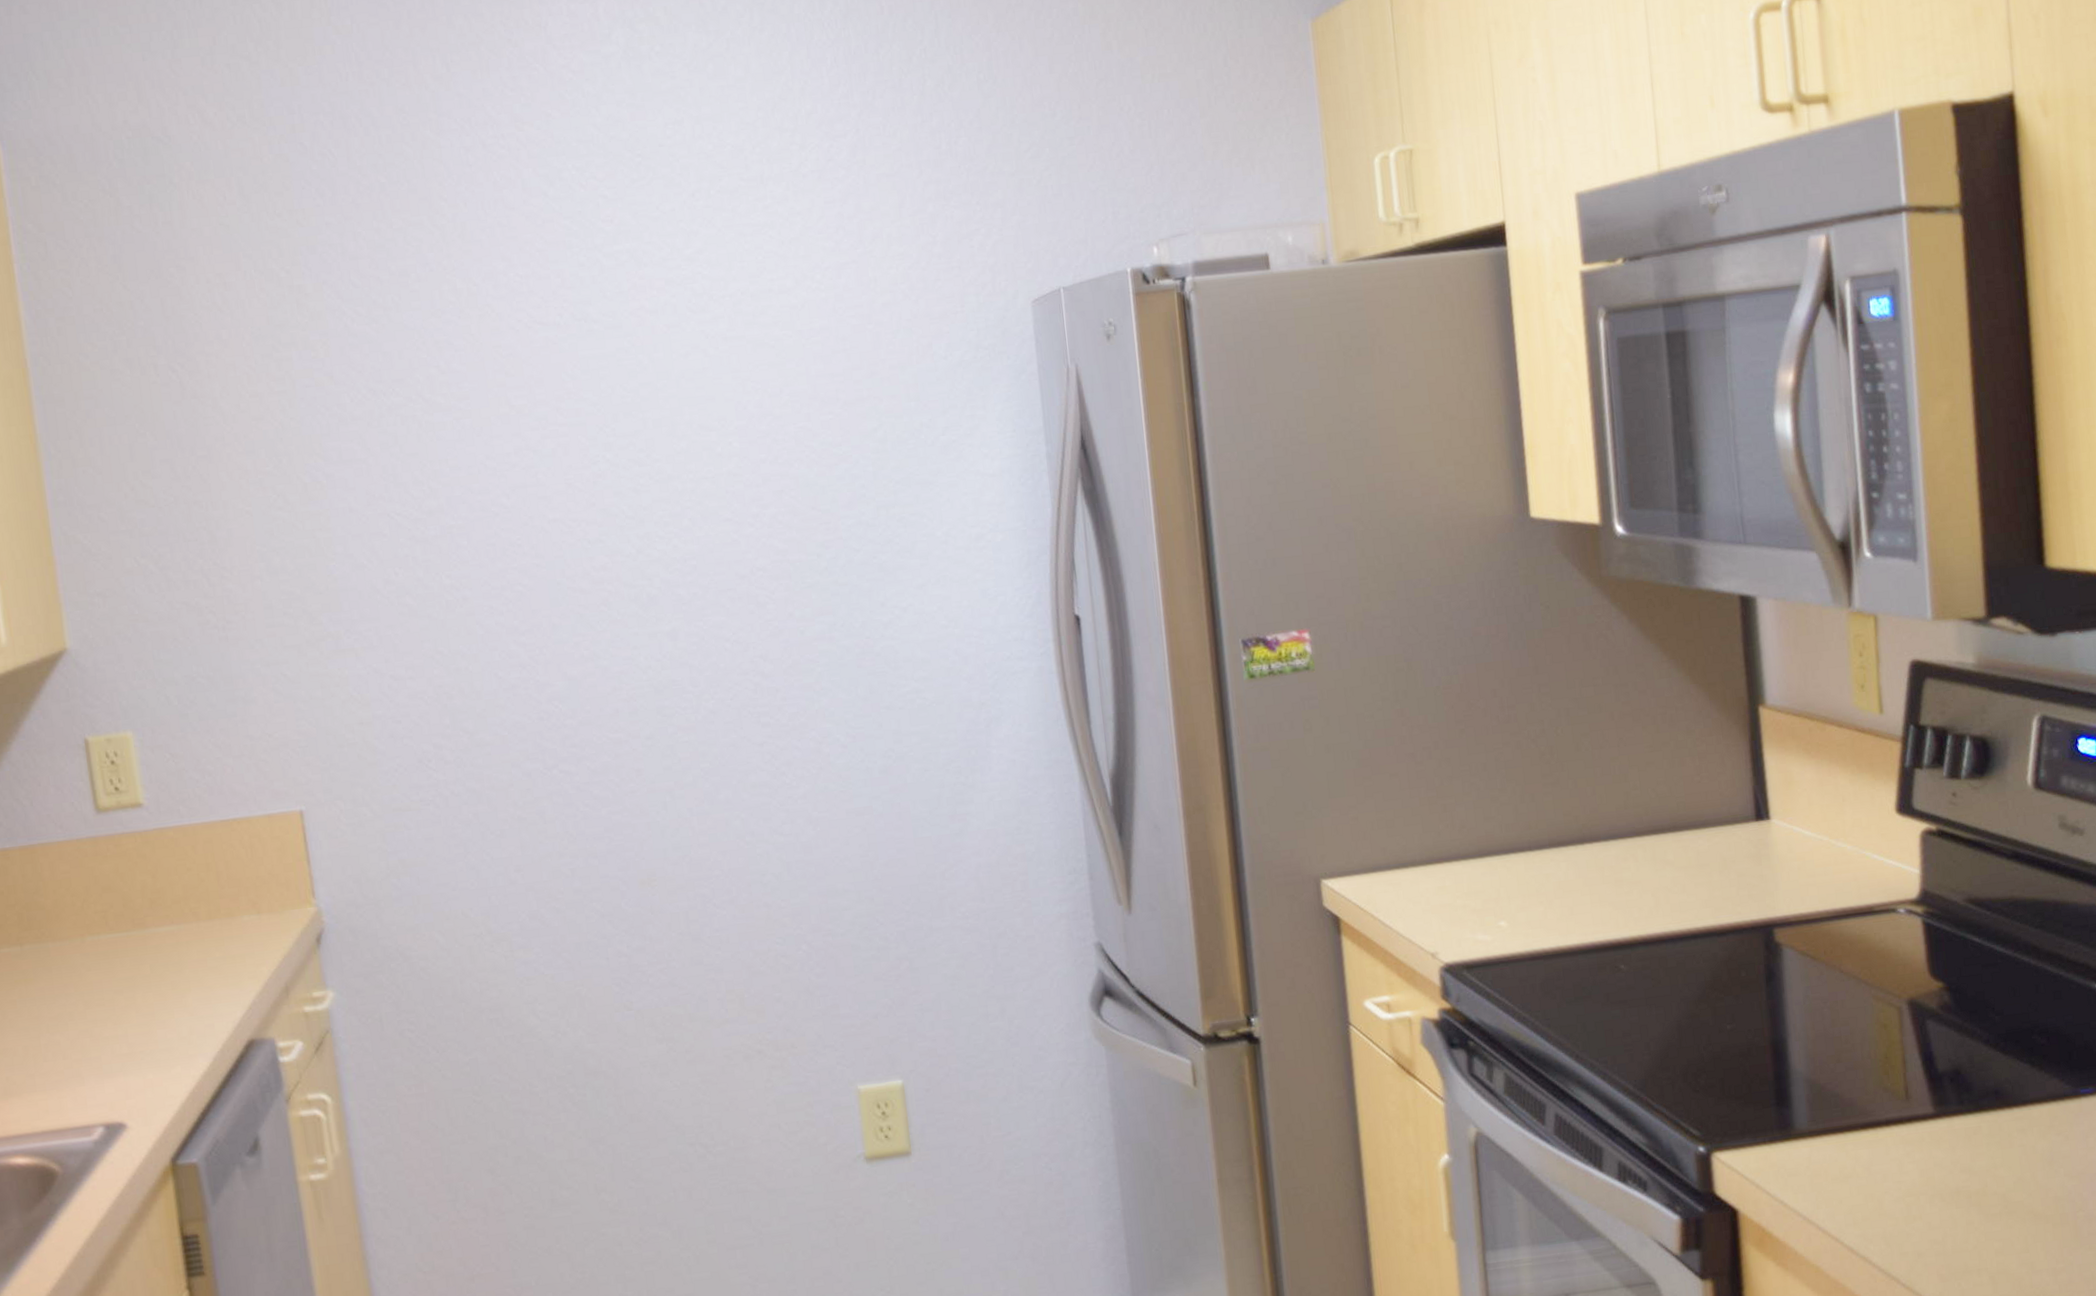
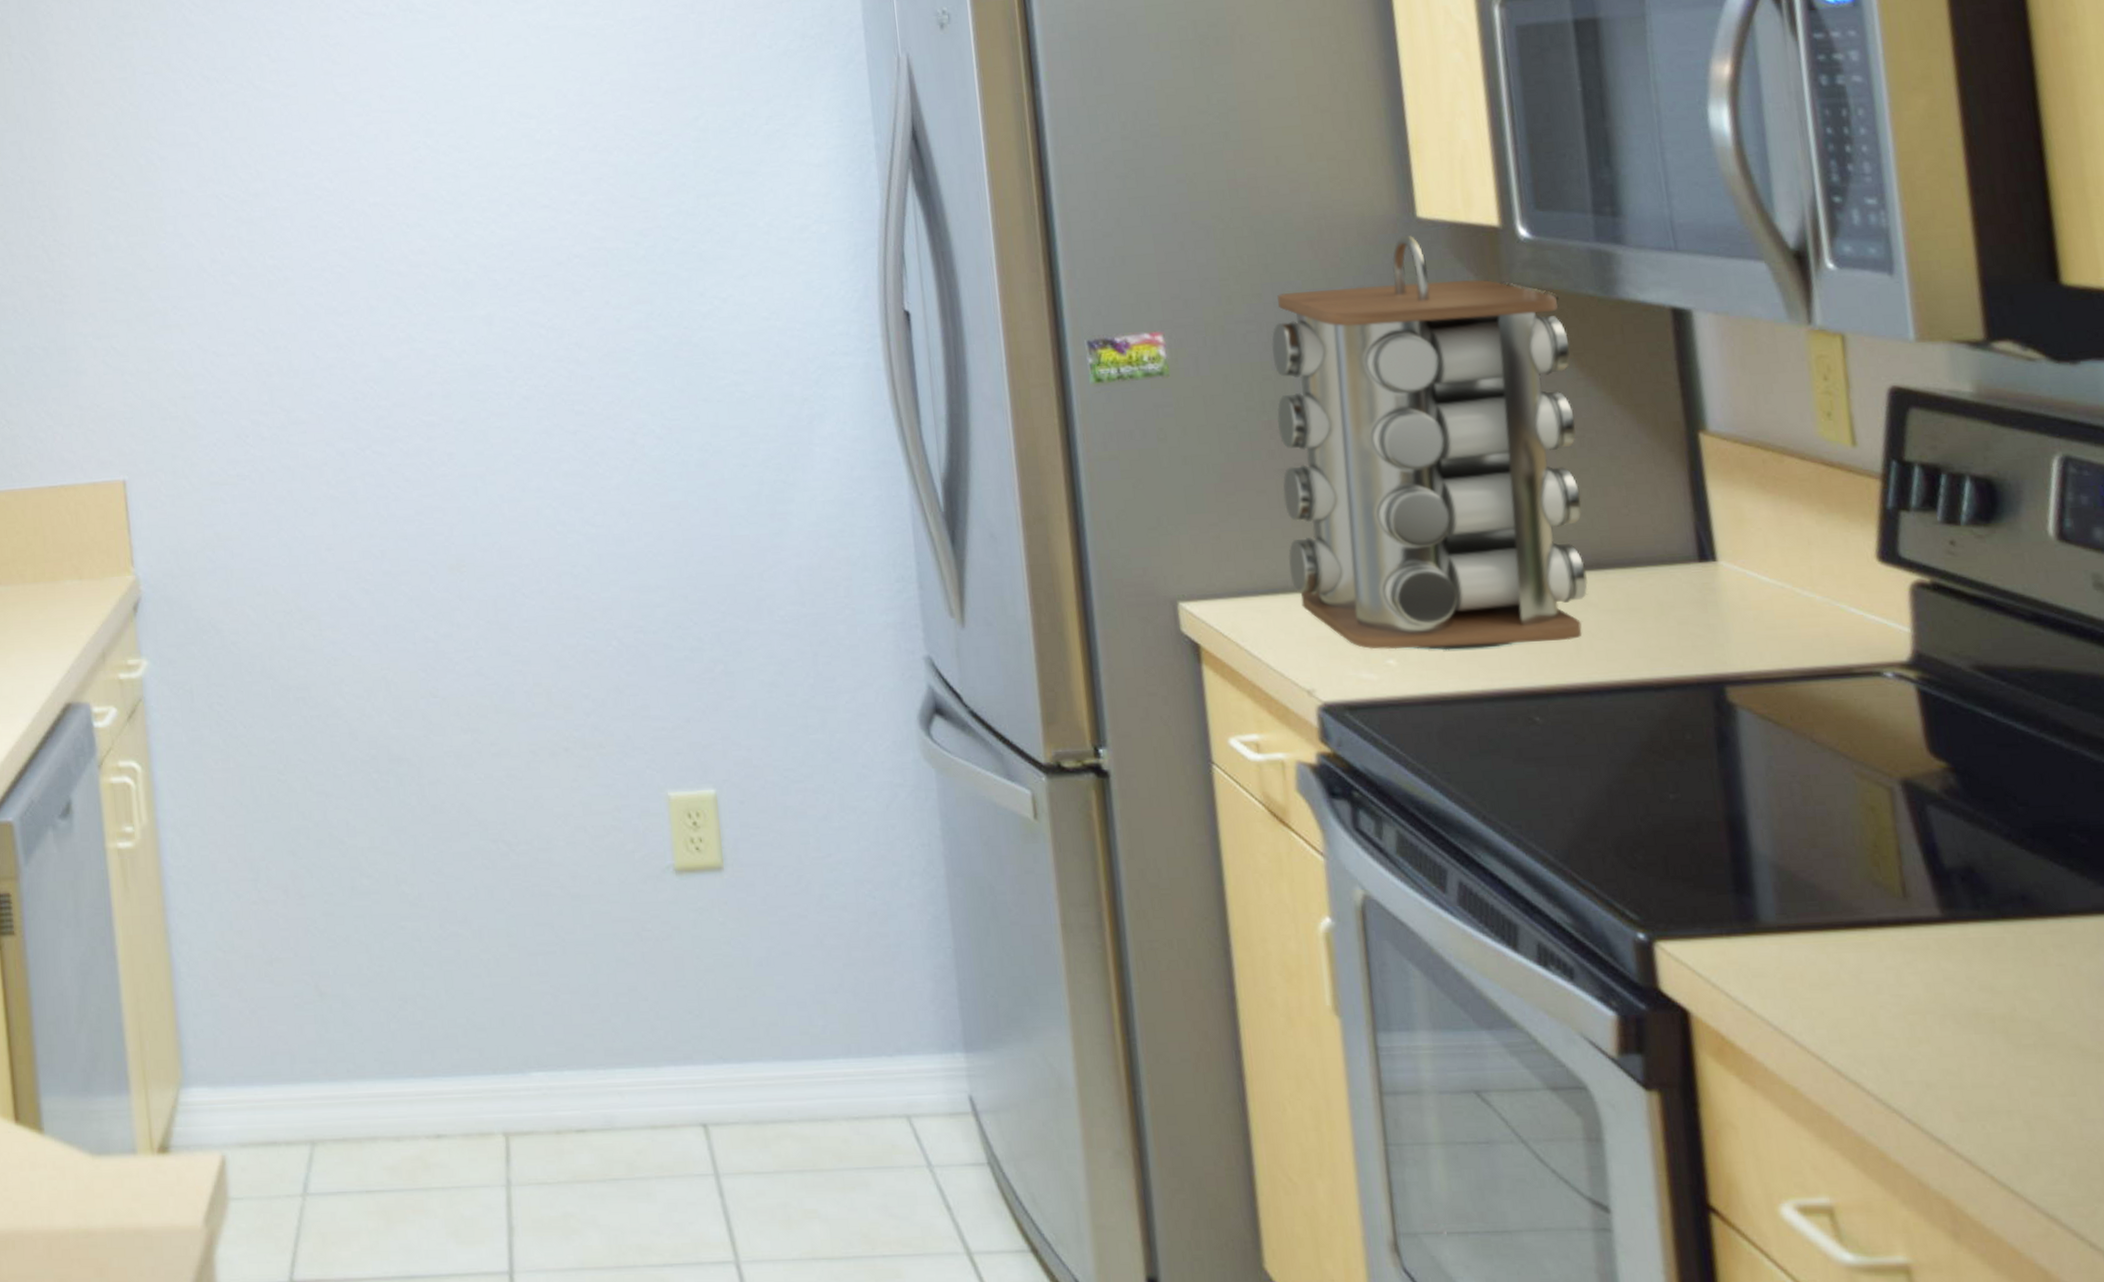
spice rack: none [1404,533,1666,914] -> present [1272,235,1588,651]

